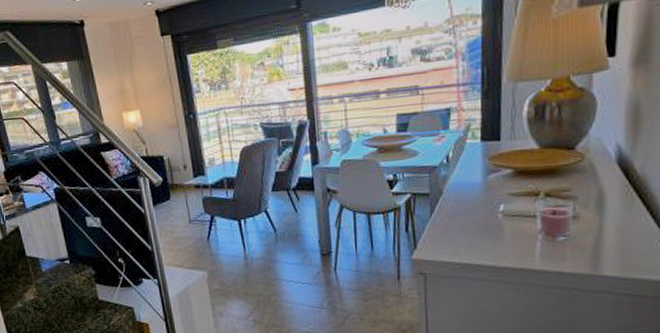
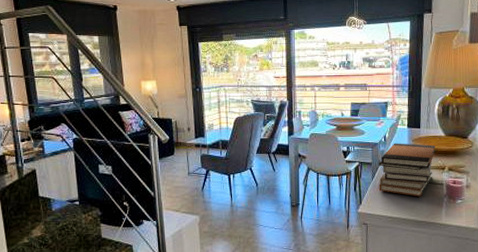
book stack: none [439,162,525,236] -> present [378,143,436,197]

